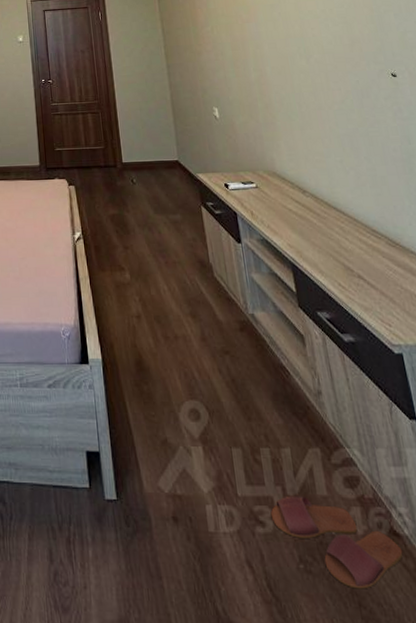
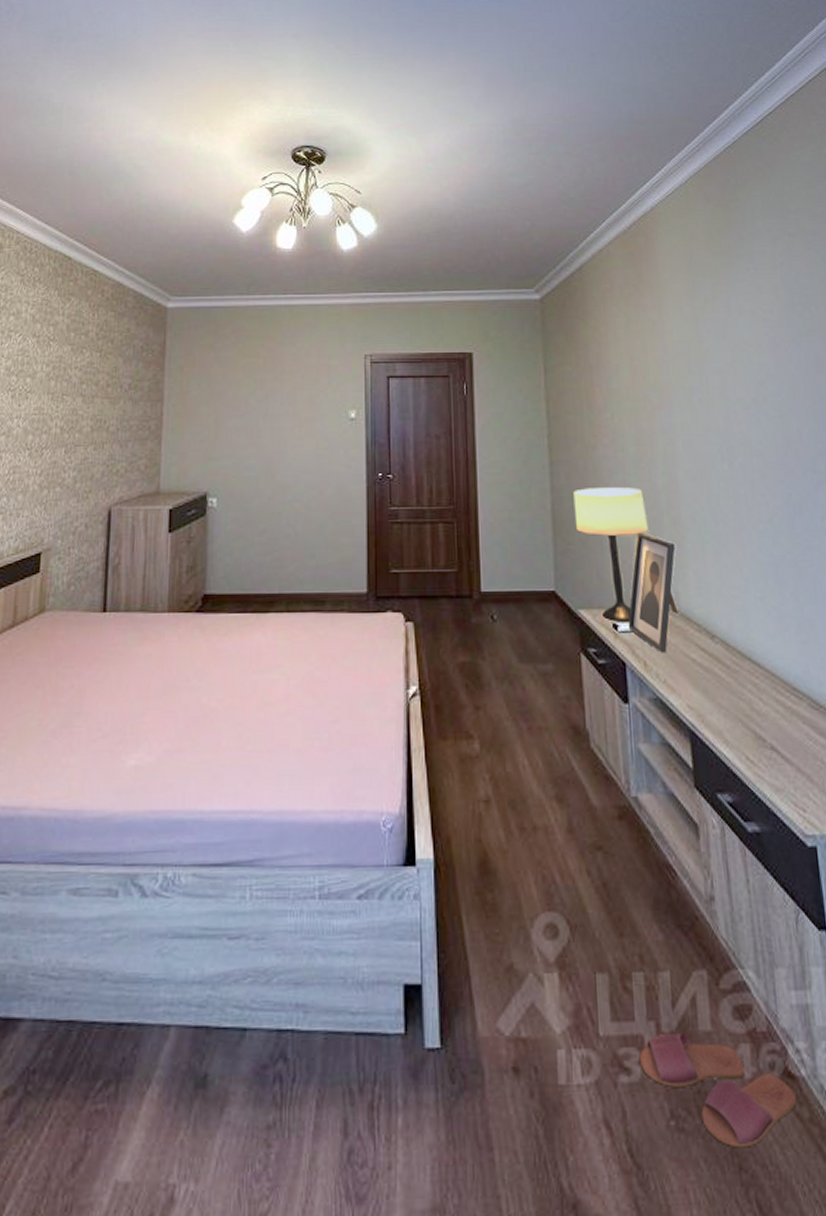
table lamp: none [186,81,247,183] -> present [573,487,649,623]
picture frame: none [236,114,275,205] -> present [628,532,679,653]

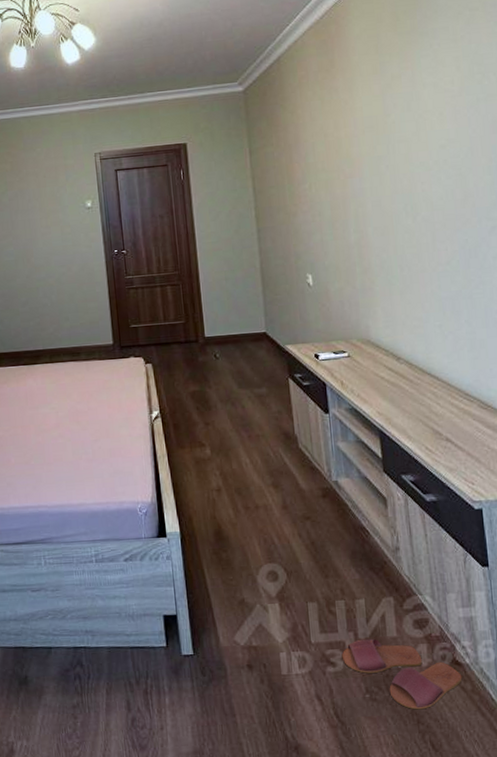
table lamp: present [573,487,649,623] -> none [278,245,343,353]
picture frame: present [628,532,679,653] -> none [327,280,370,374]

